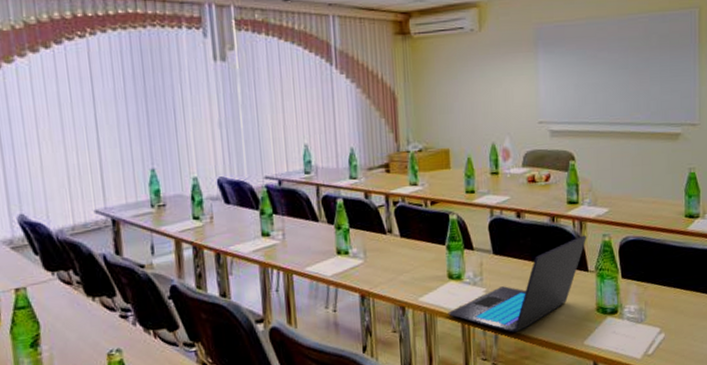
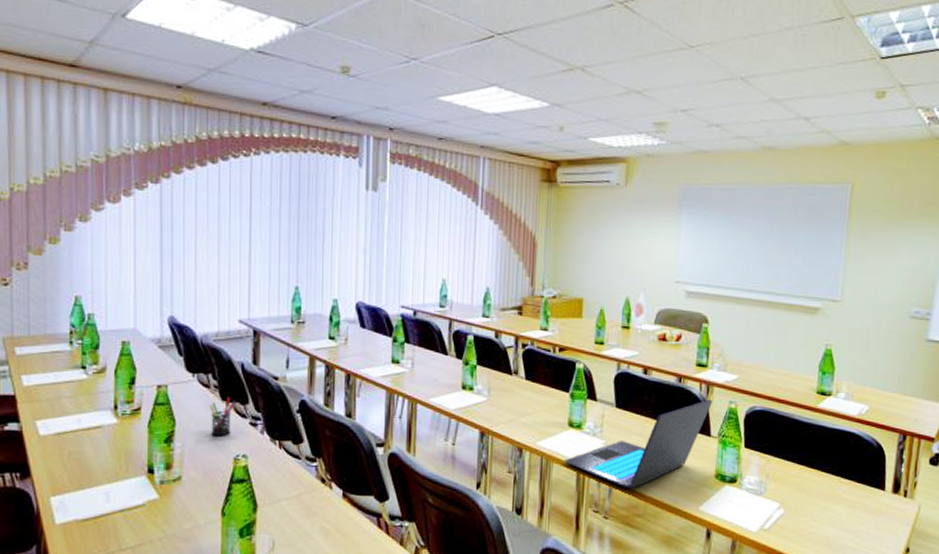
pen holder: none [73,292,102,334] -> present [208,398,236,436]

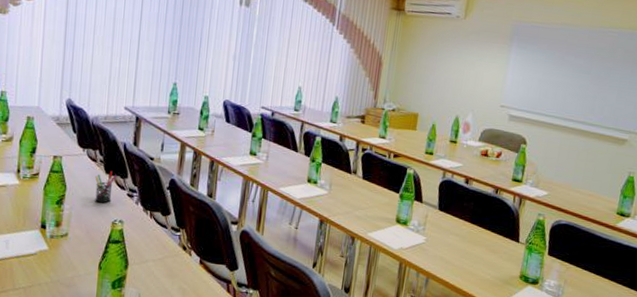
laptop: present [564,399,713,488] -> none [390,210,524,281]

